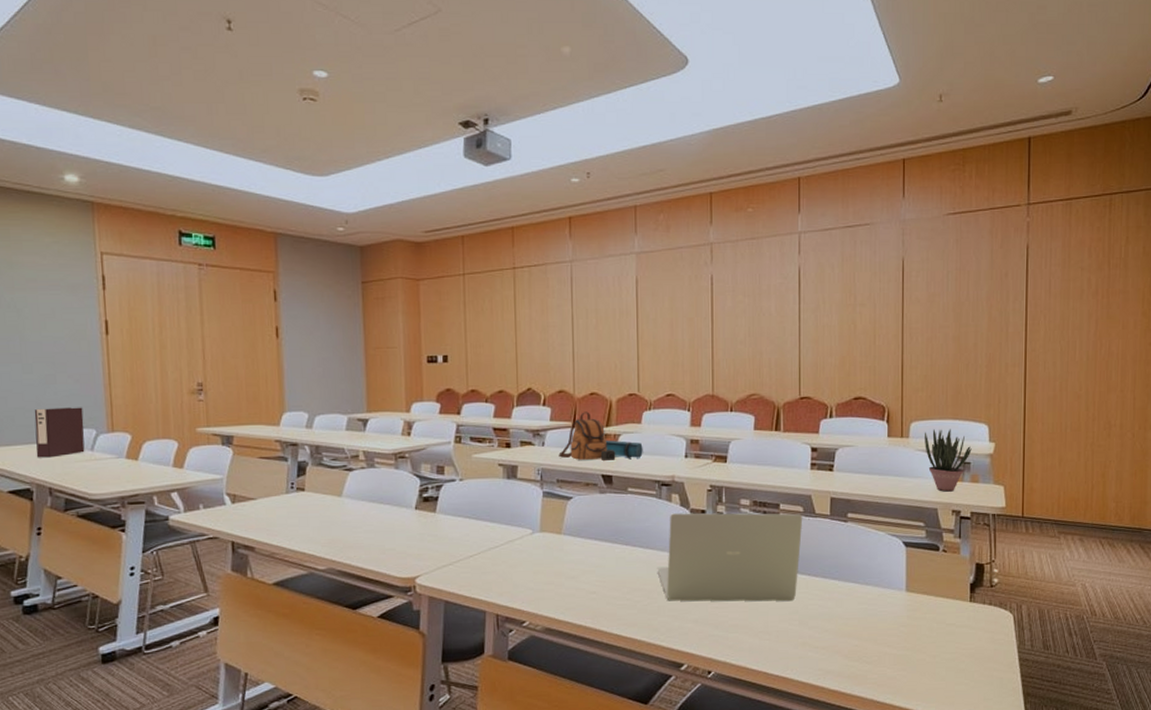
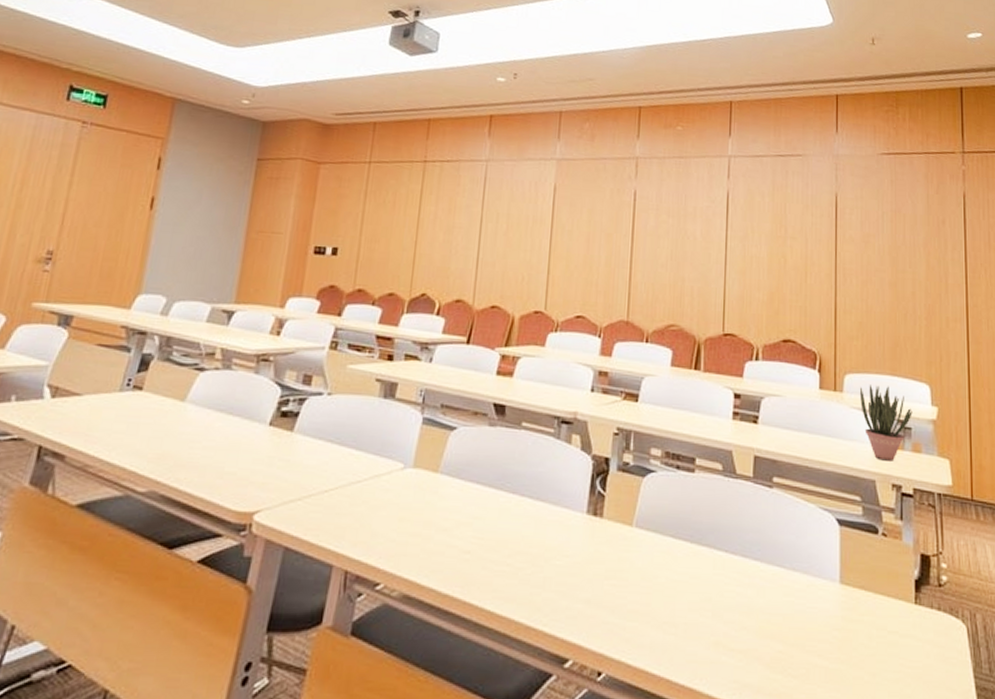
backpack: present [558,412,643,462] -> none [447,327,544,388]
laptop: present [657,512,803,602] -> none [546,458,722,585]

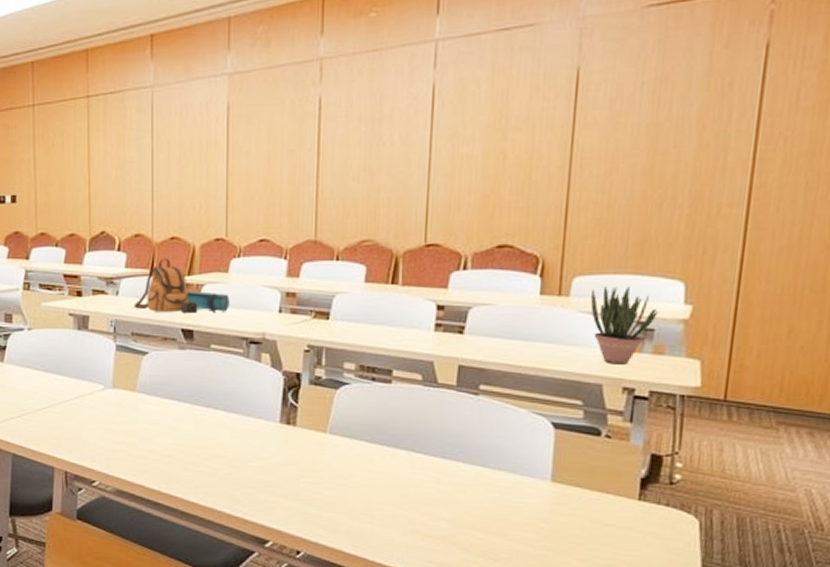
backpack: none [447,327,544,388] -> present [134,258,230,314]

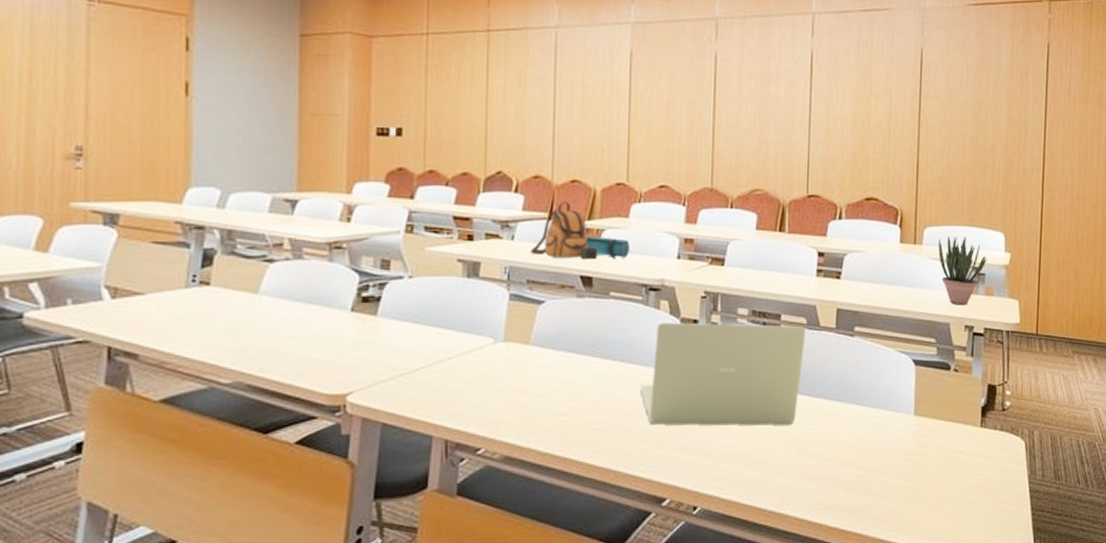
laptop: none [241,375,422,483] -> present [639,322,806,426]

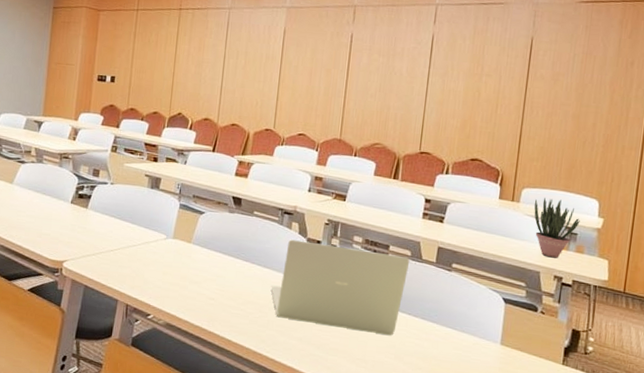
backpack: present [530,201,630,261] -> none [197,139,272,186]

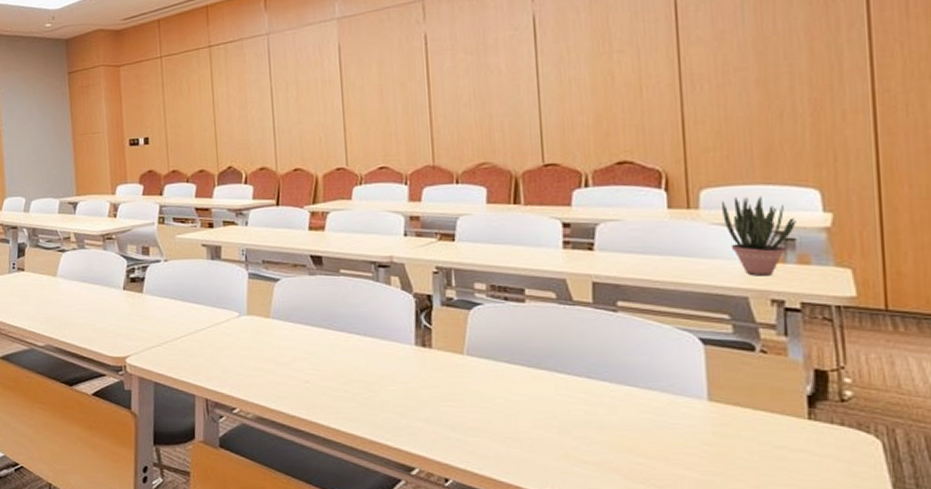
laptop: present [271,239,410,336] -> none [377,297,557,405]

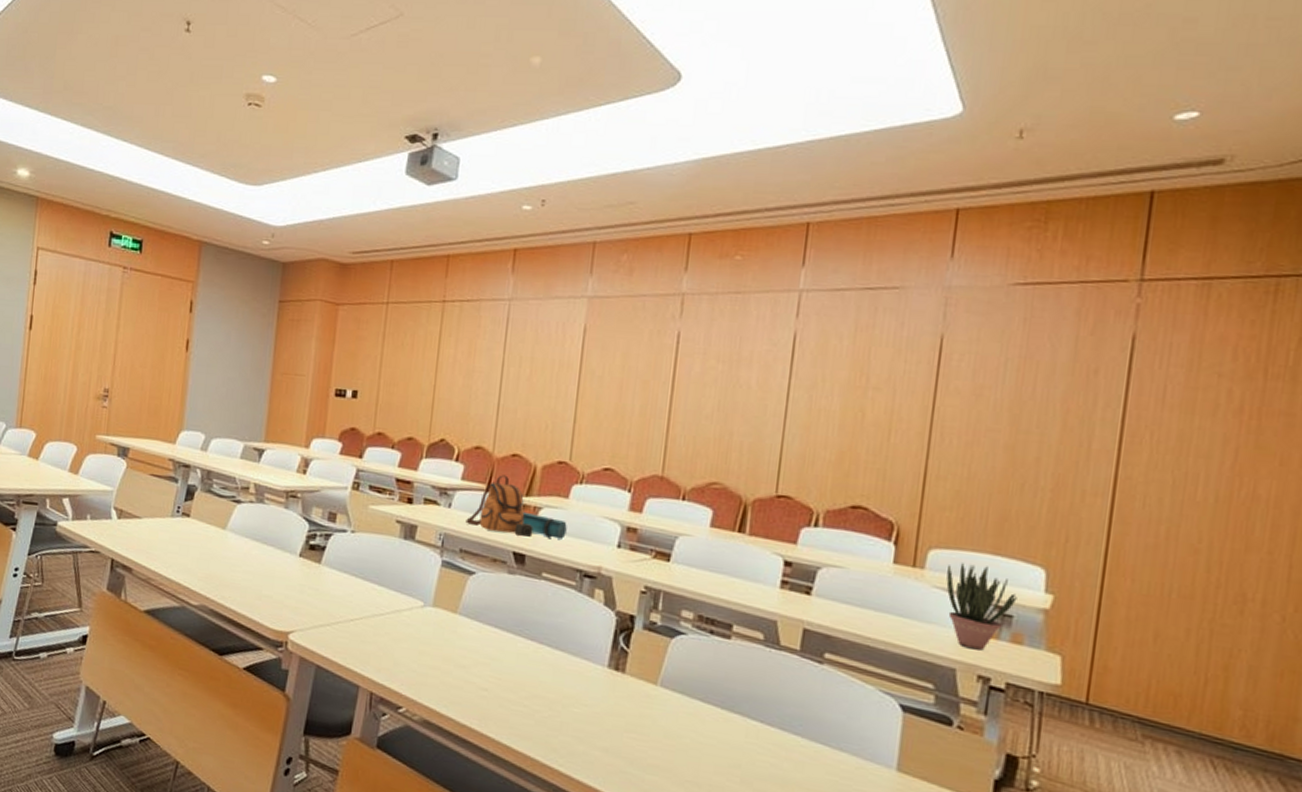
backpack: none [263,189,355,241] -> present [465,475,567,539]

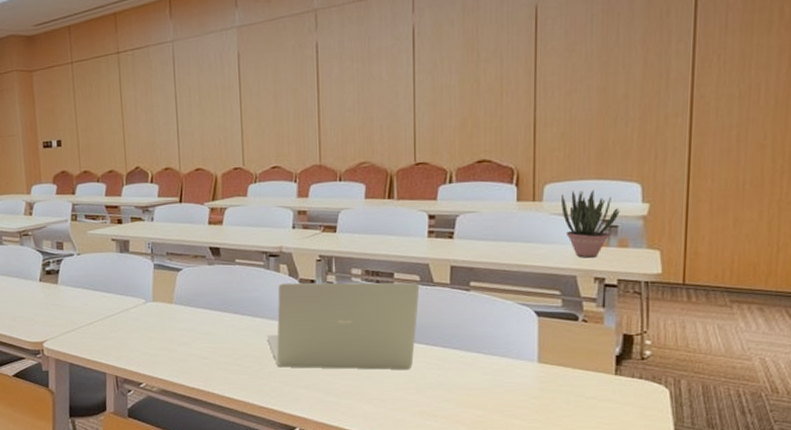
backpack: present [465,475,567,539] -> none [167,187,250,234]
laptop: none [565,612,763,751] -> present [266,282,420,370]

